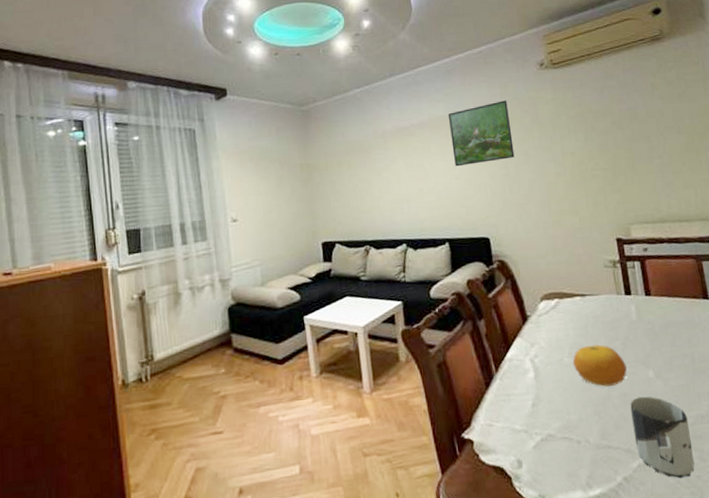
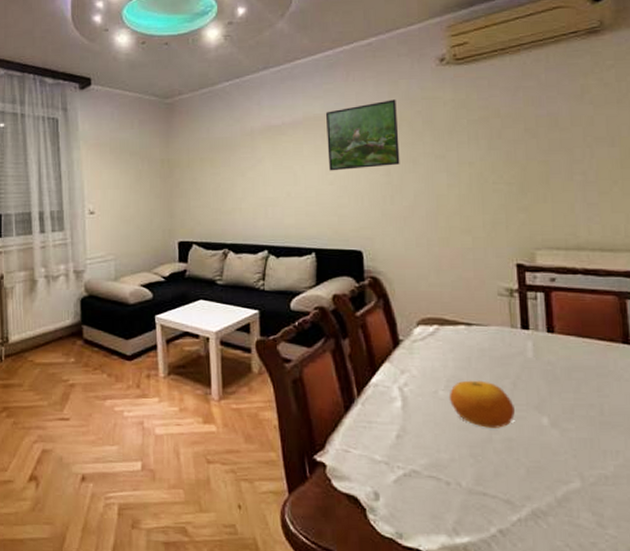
cup: present [630,396,695,479] -> none [515,444,591,542]

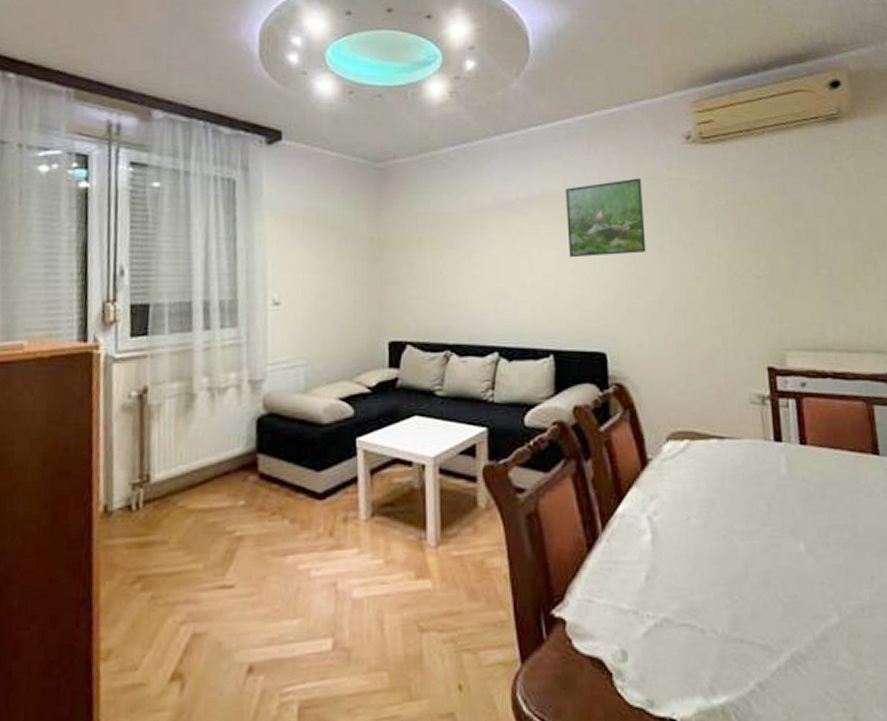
fruit: present [449,380,515,428] -> none [702,503,771,560]

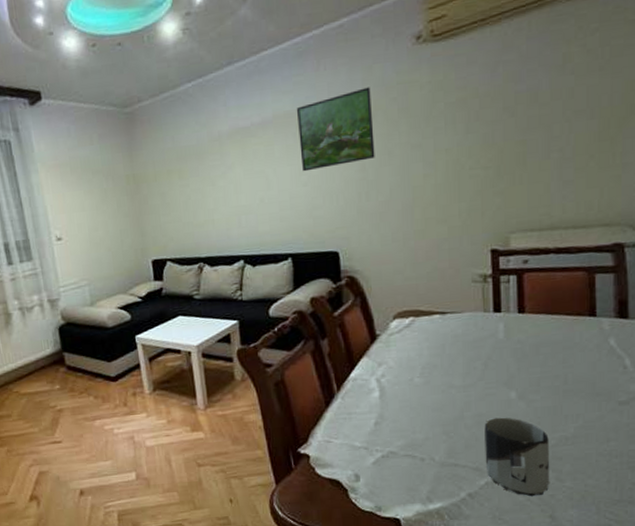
cup: none [772,576,850,689] -> present [484,417,550,497]

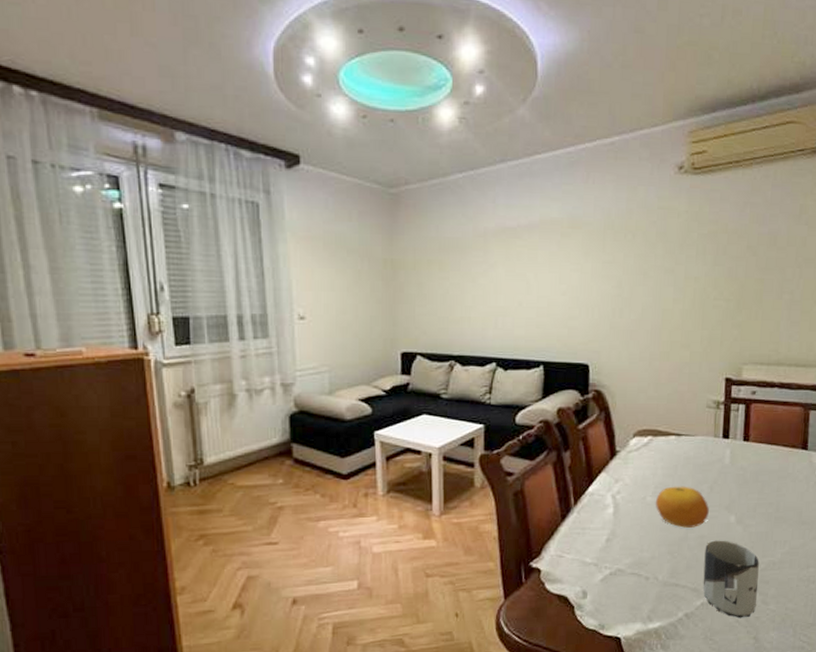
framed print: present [296,87,375,172] -> none [562,207,634,281]
fruit: none [423,364,485,407] -> present [655,486,709,528]

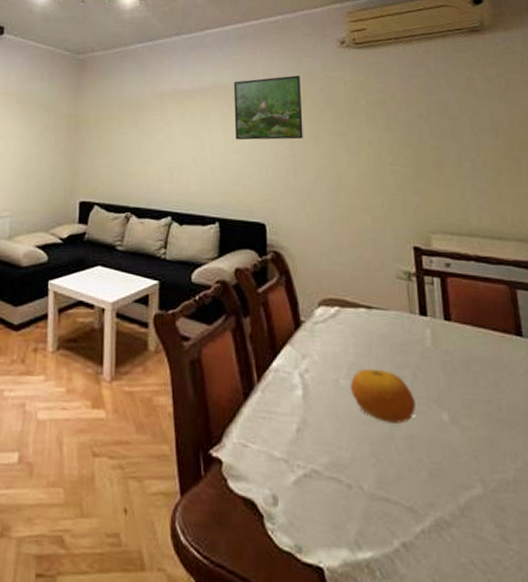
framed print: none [562,207,634,281] -> present [233,75,303,141]
cup: present [702,540,759,618] -> none [417,443,494,559]

